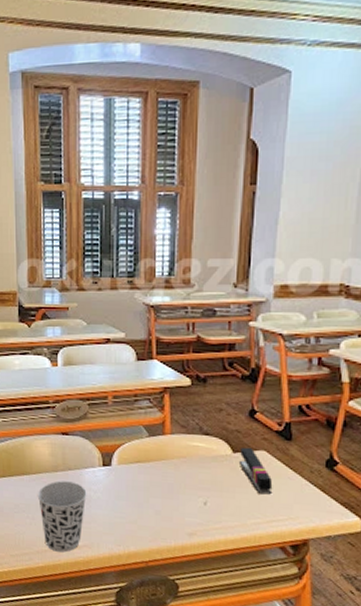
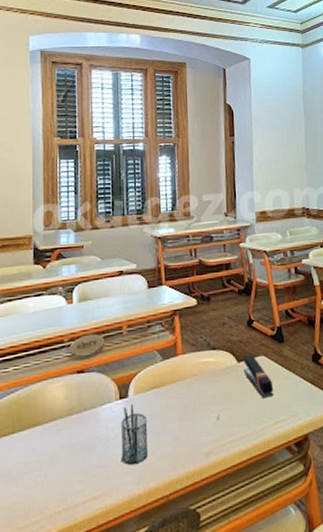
cup: present [37,481,87,553] -> none [50,422,104,510]
pencil holder: none [103,472,130,527] -> present [120,404,149,465]

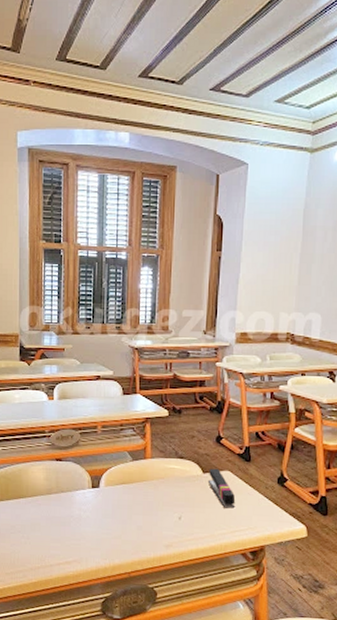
pencil holder: present [120,404,149,465] -> none [91,493,116,543]

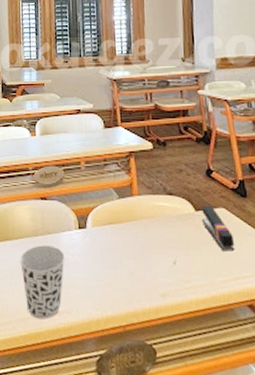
cup: none [32,502,77,568] -> present [19,245,65,320]

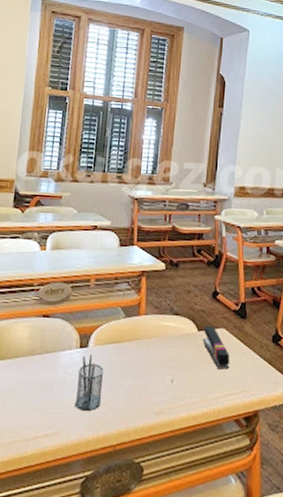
cup: present [19,245,65,320] -> none [10,365,62,443]
pencil holder: none [79,235,106,291] -> present [75,354,104,411]

